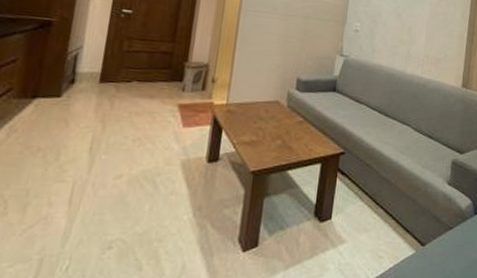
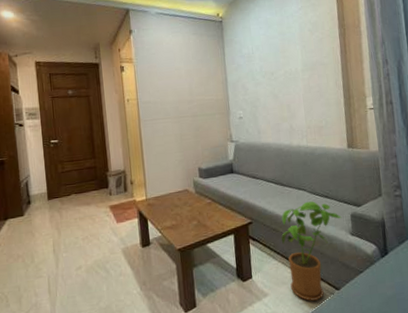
house plant: none [372,138,442,255] -> present [281,201,342,301]

